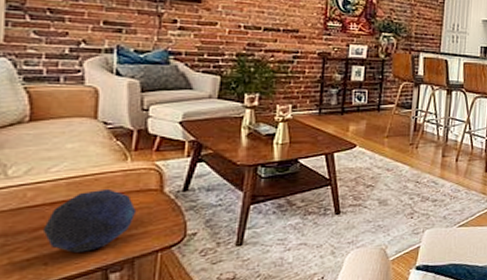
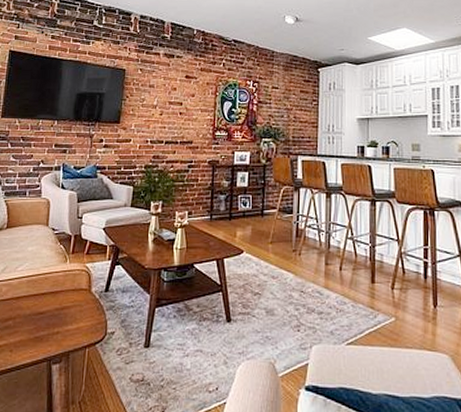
decorative orb: present [42,188,137,253] -> none [10,286,72,343]

